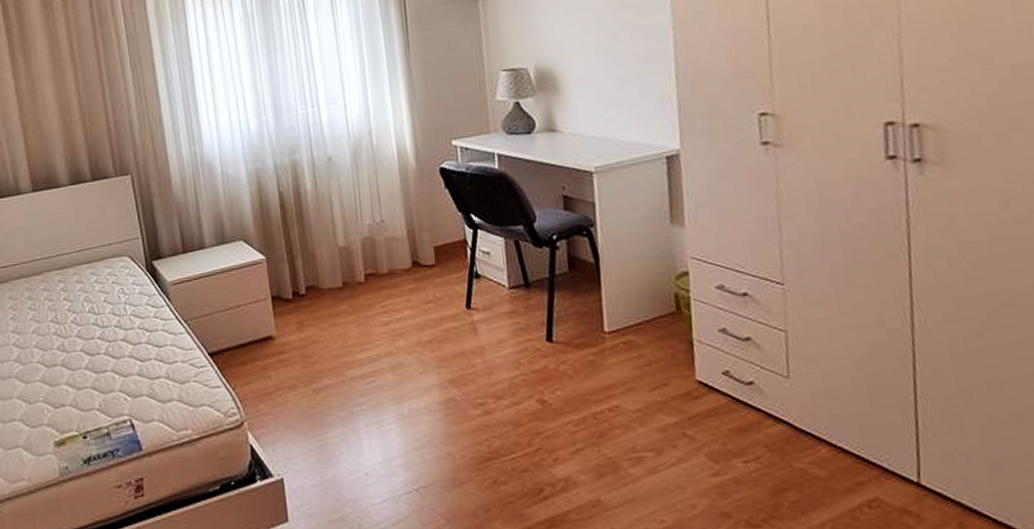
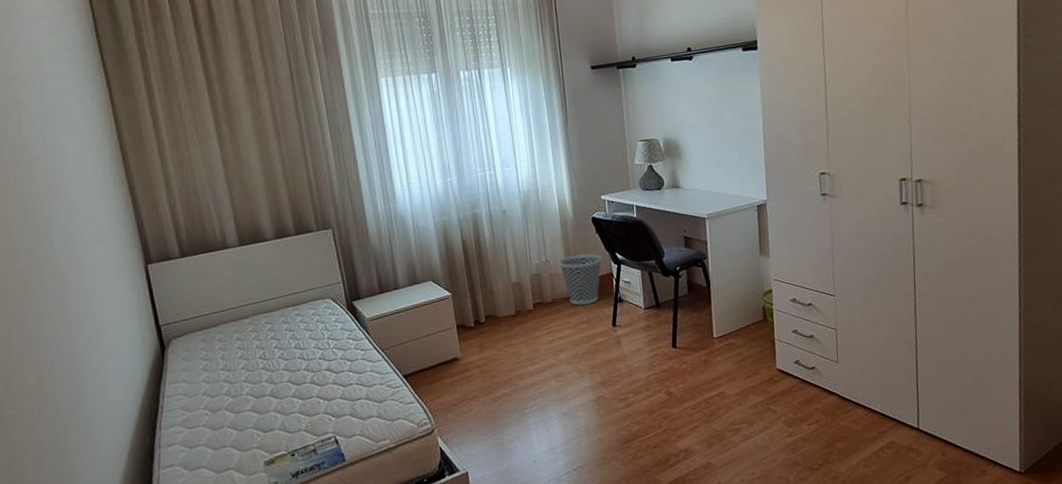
wastebasket: none [397,213,452,279] -> present [558,253,602,305]

